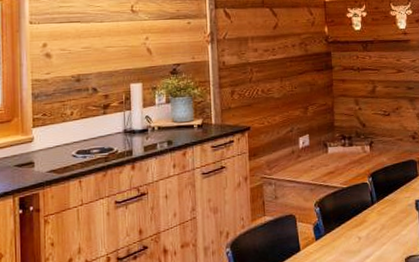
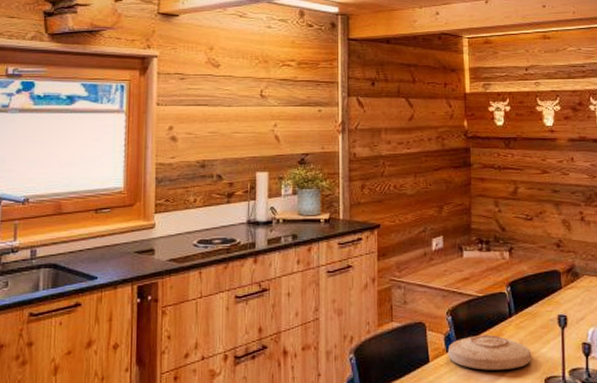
plate: none [316,221,393,255] -> present [447,334,532,370]

